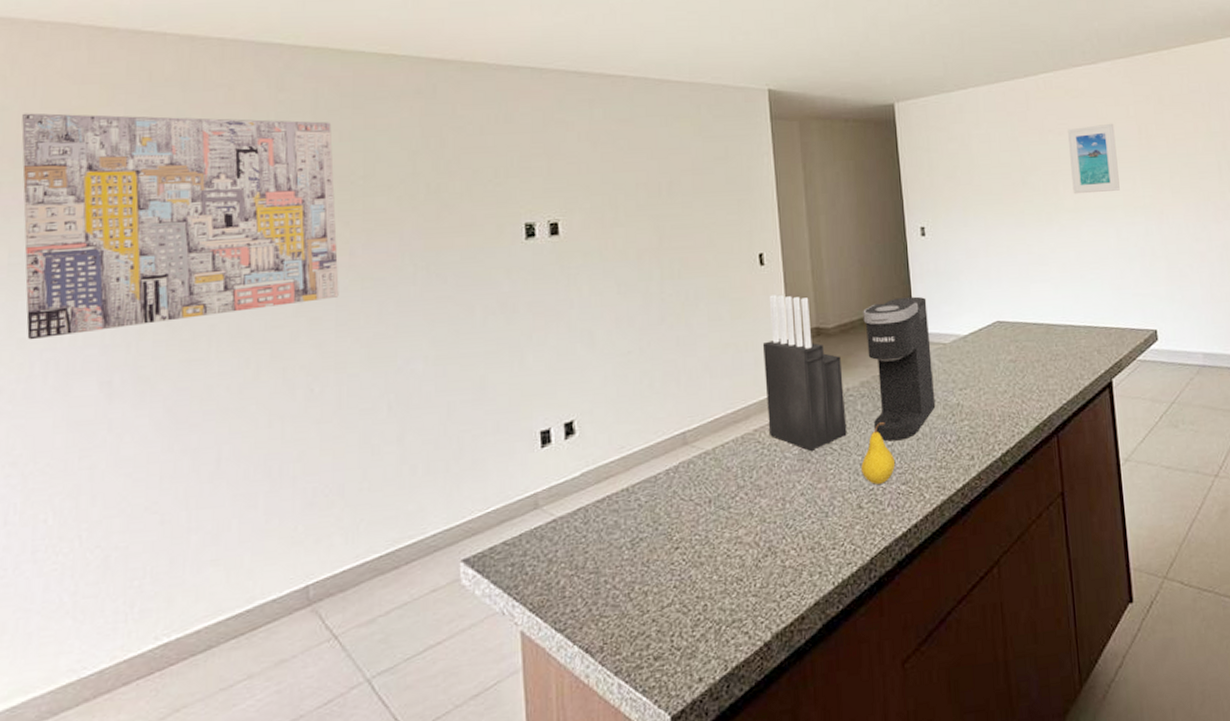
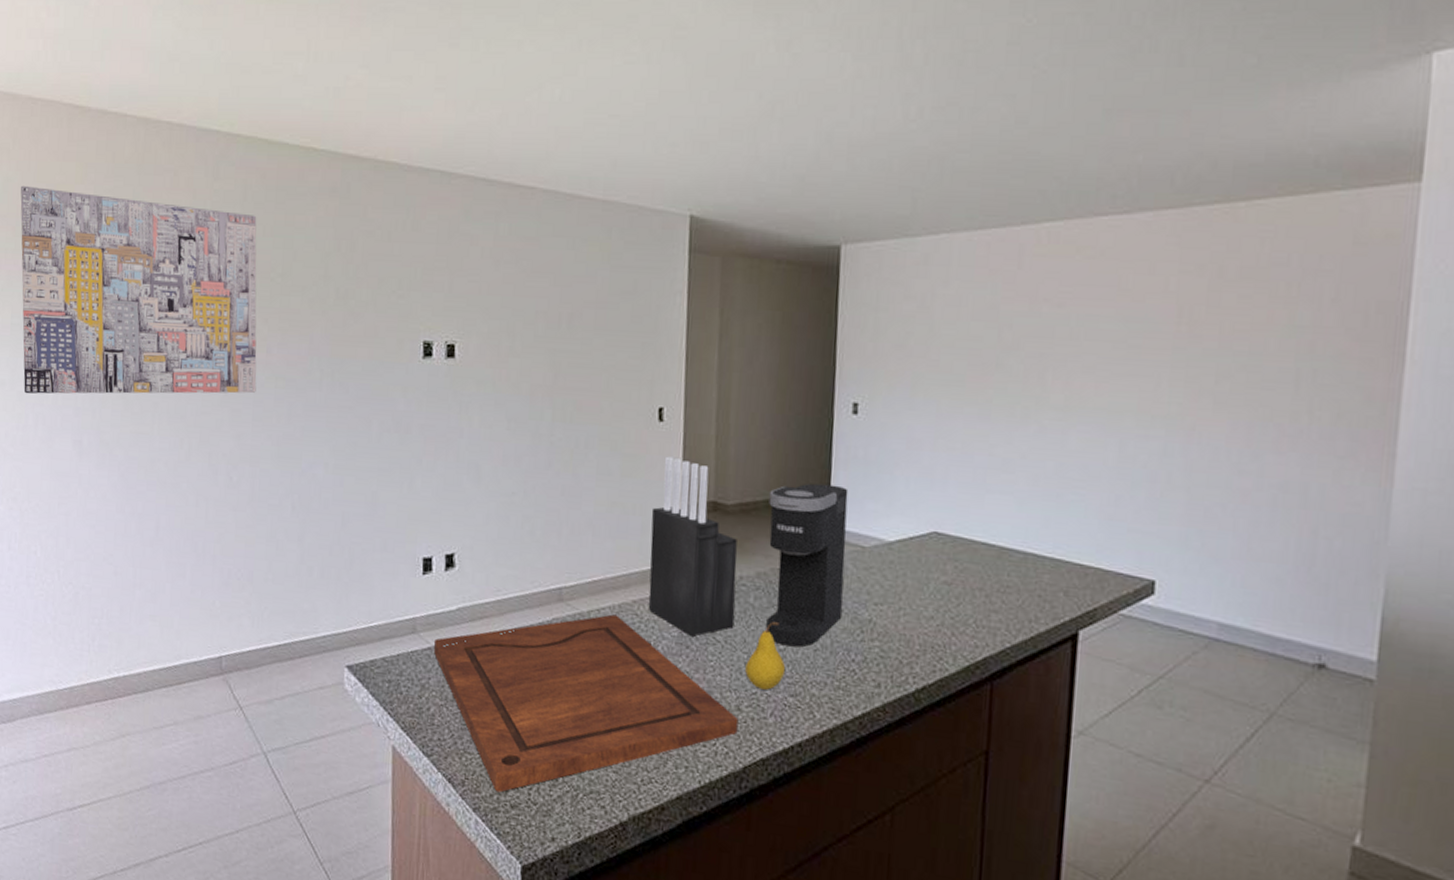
cutting board: none [558,446,862,649] -> present [433,614,739,793]
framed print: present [1068,123,1120,194] -> none [1065,297,1142,391]

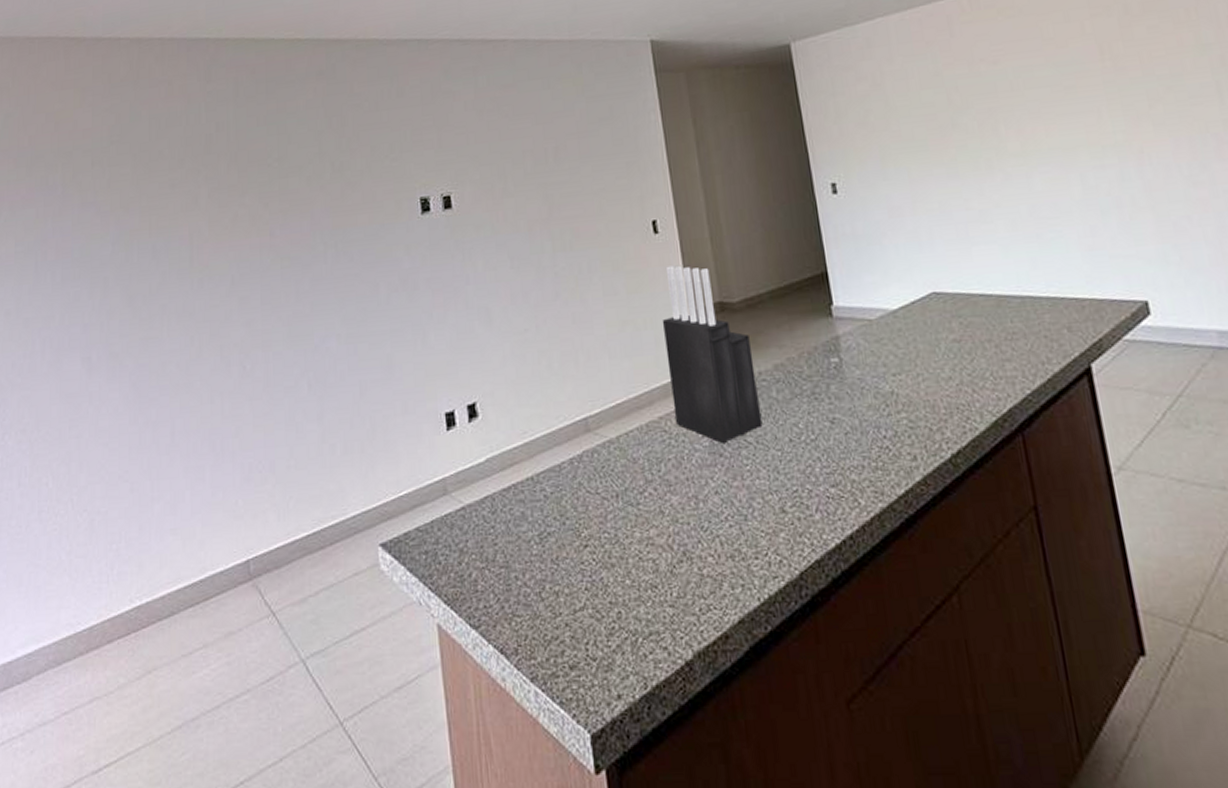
wall art: present [20,185,257,394] -> none [21,108,263,320]
cutting board: present [433,614,739,793] -> none [466,435,787,654]
fruit: present [745,622,786,690] -> none [781,412,822,485]
coffee maker: present [766,483,849,647] -> none [771,264,865,435]

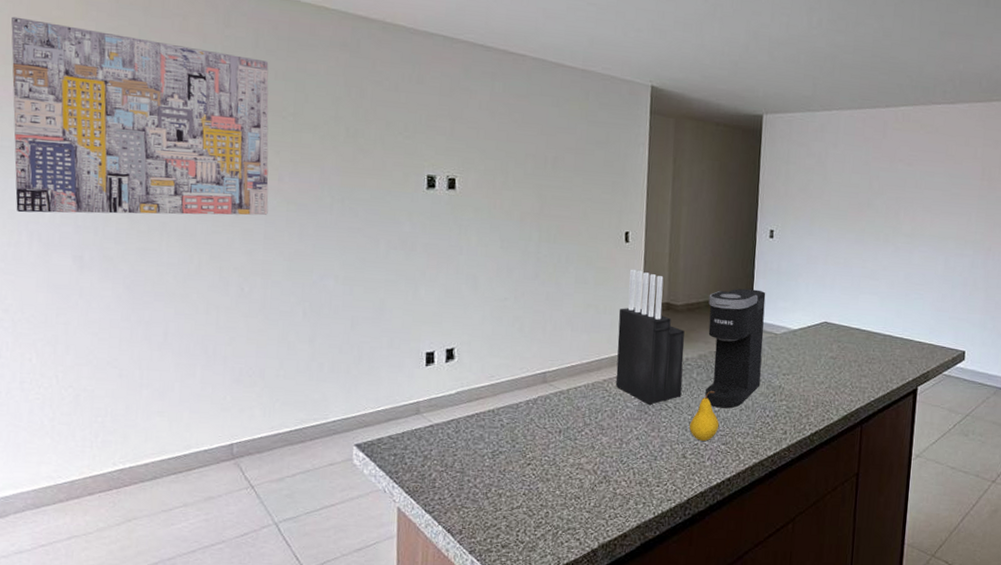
wall art: none [21,108,263,320] -> present [11,16,269,216]
coffee maker: none [771,264,865,435] -> present [705,288,766,408]
fruit: none [781,412,822,485] -> present [689,391,720,441]

